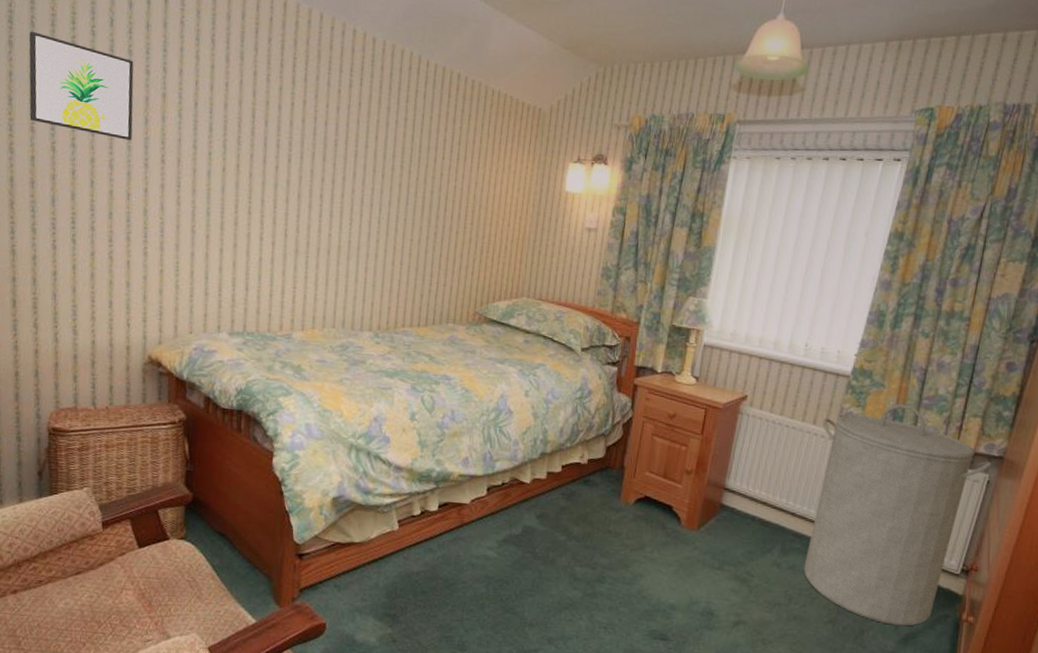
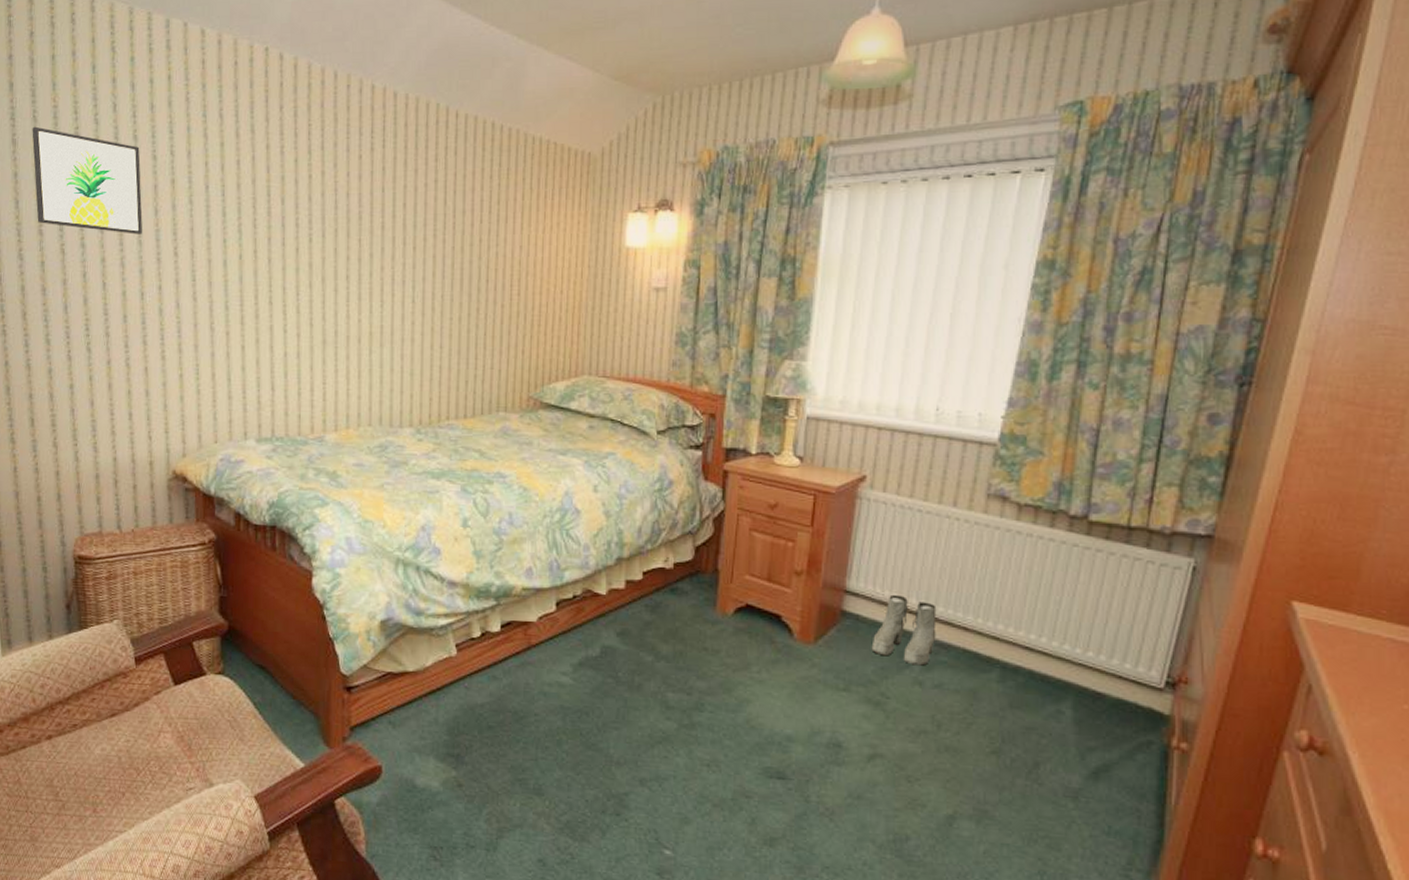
boots: none [742,493,795,551] -> present [871,594,937,666]
laundry hamper: present [803,404,992,626] -> none [954,475,1198,756]

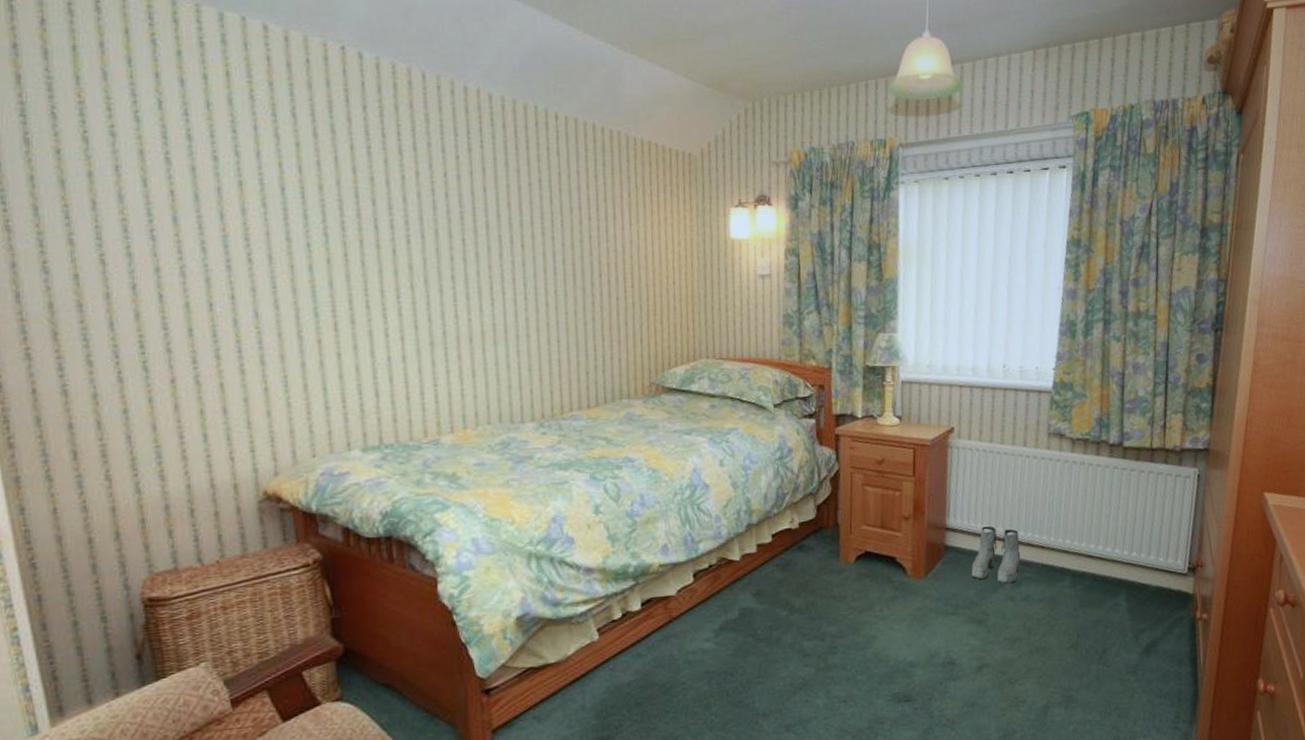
wall art: present [32,126,143,235] -> none [51,124,205,241]

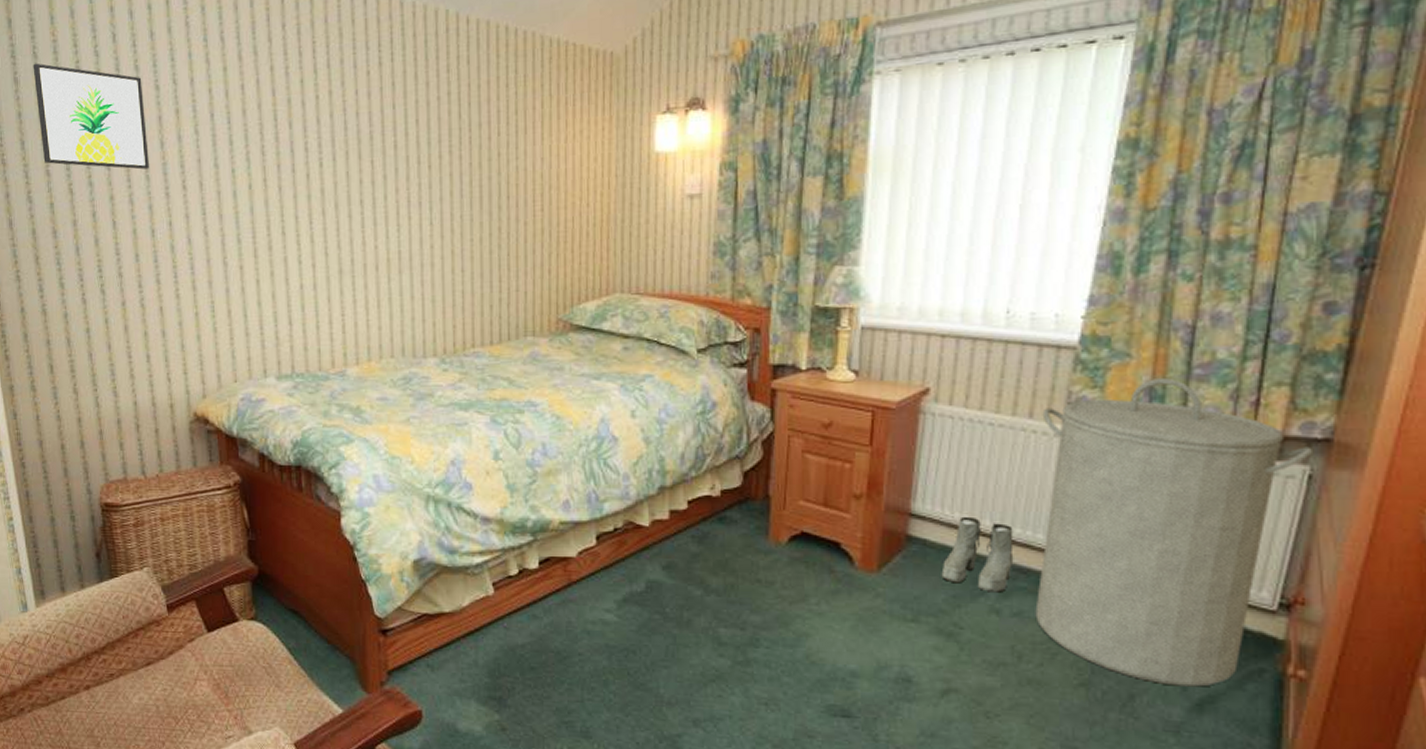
wall art: none [51,124,205,241] -> present [33,63,149,170]
laundry hamper: none [1032,411,1199,638] -> present [1035,378,1314,687]

